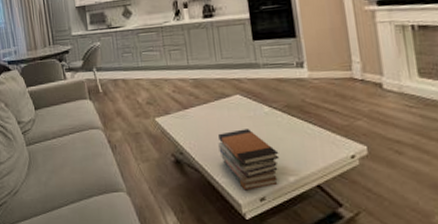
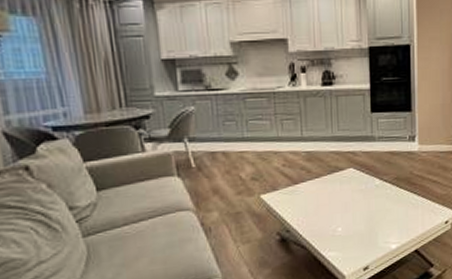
book stack: present [218,129,280,191] -> none [327,202,385,262]

